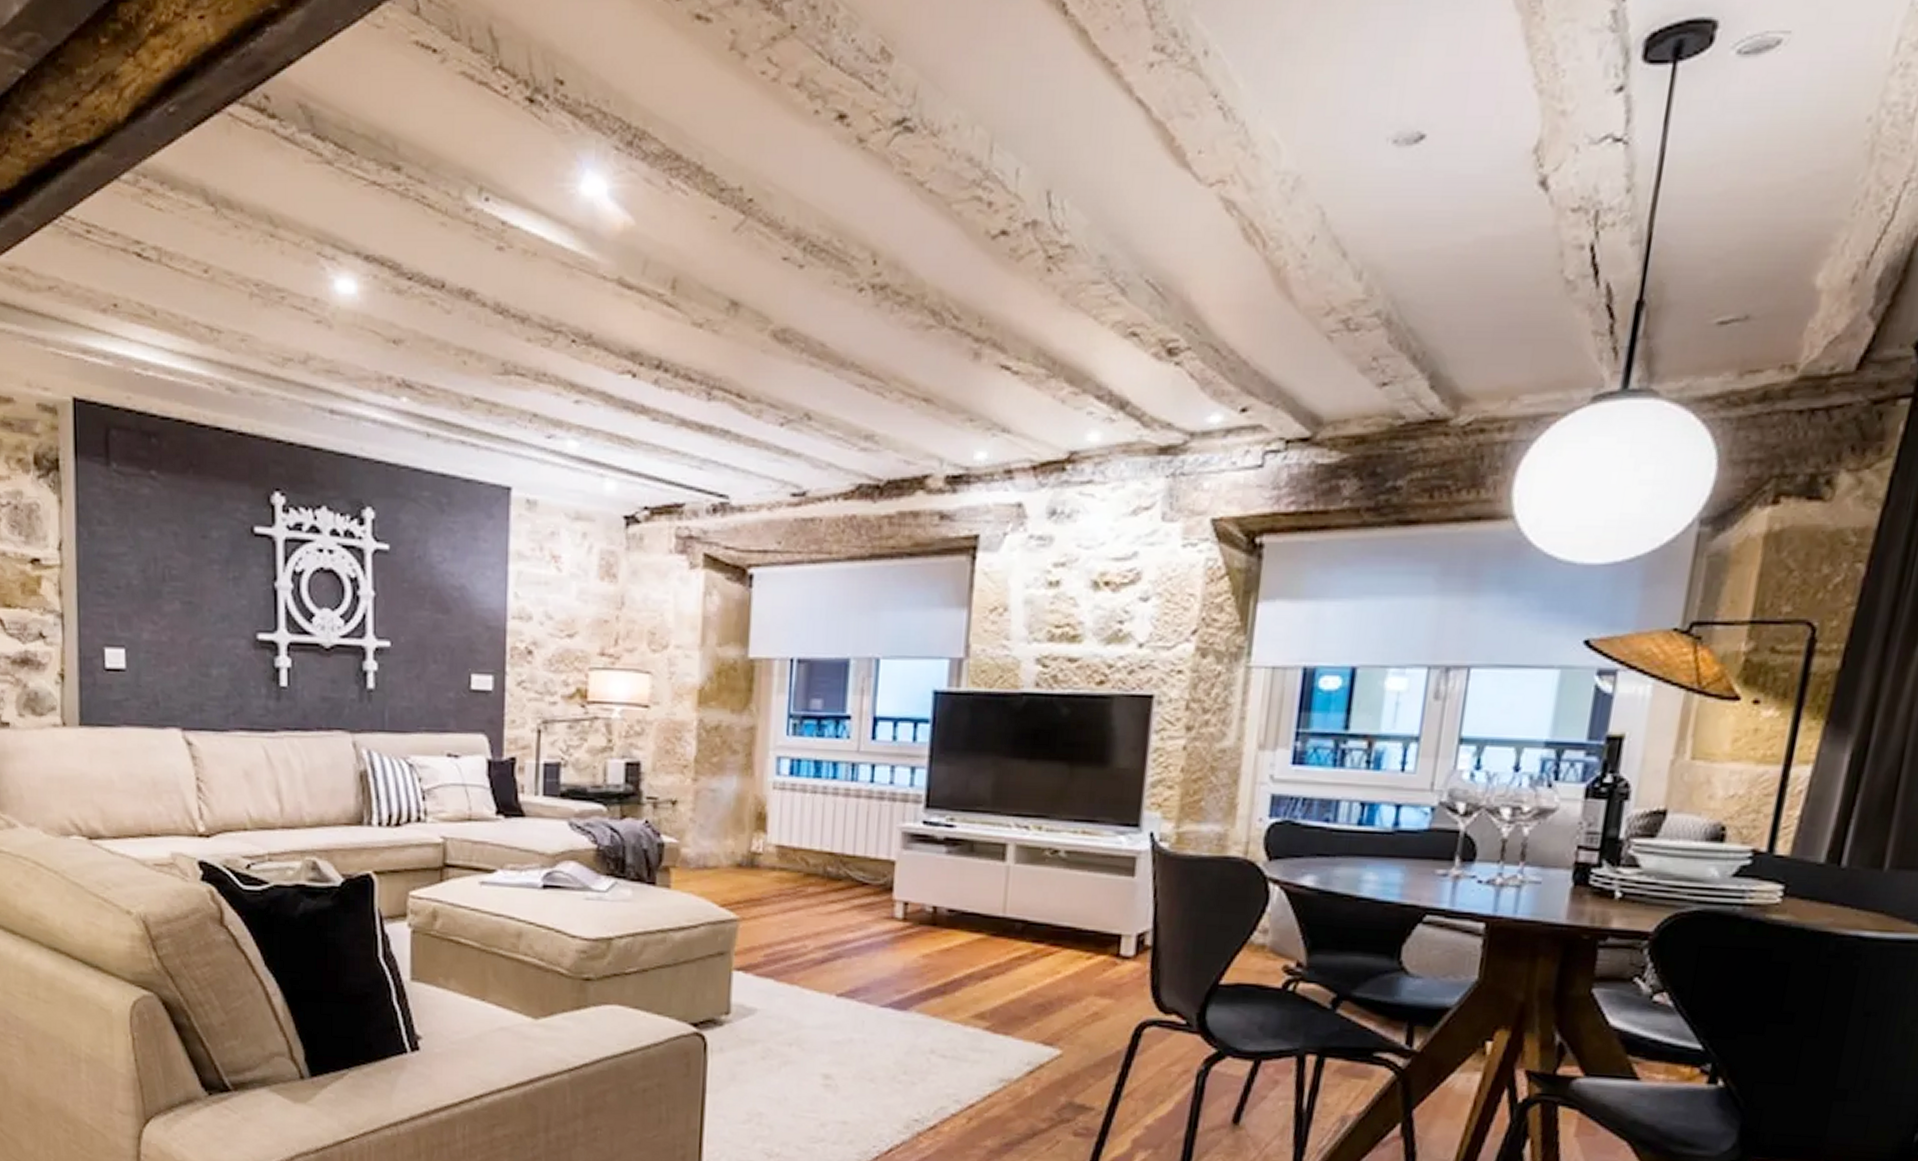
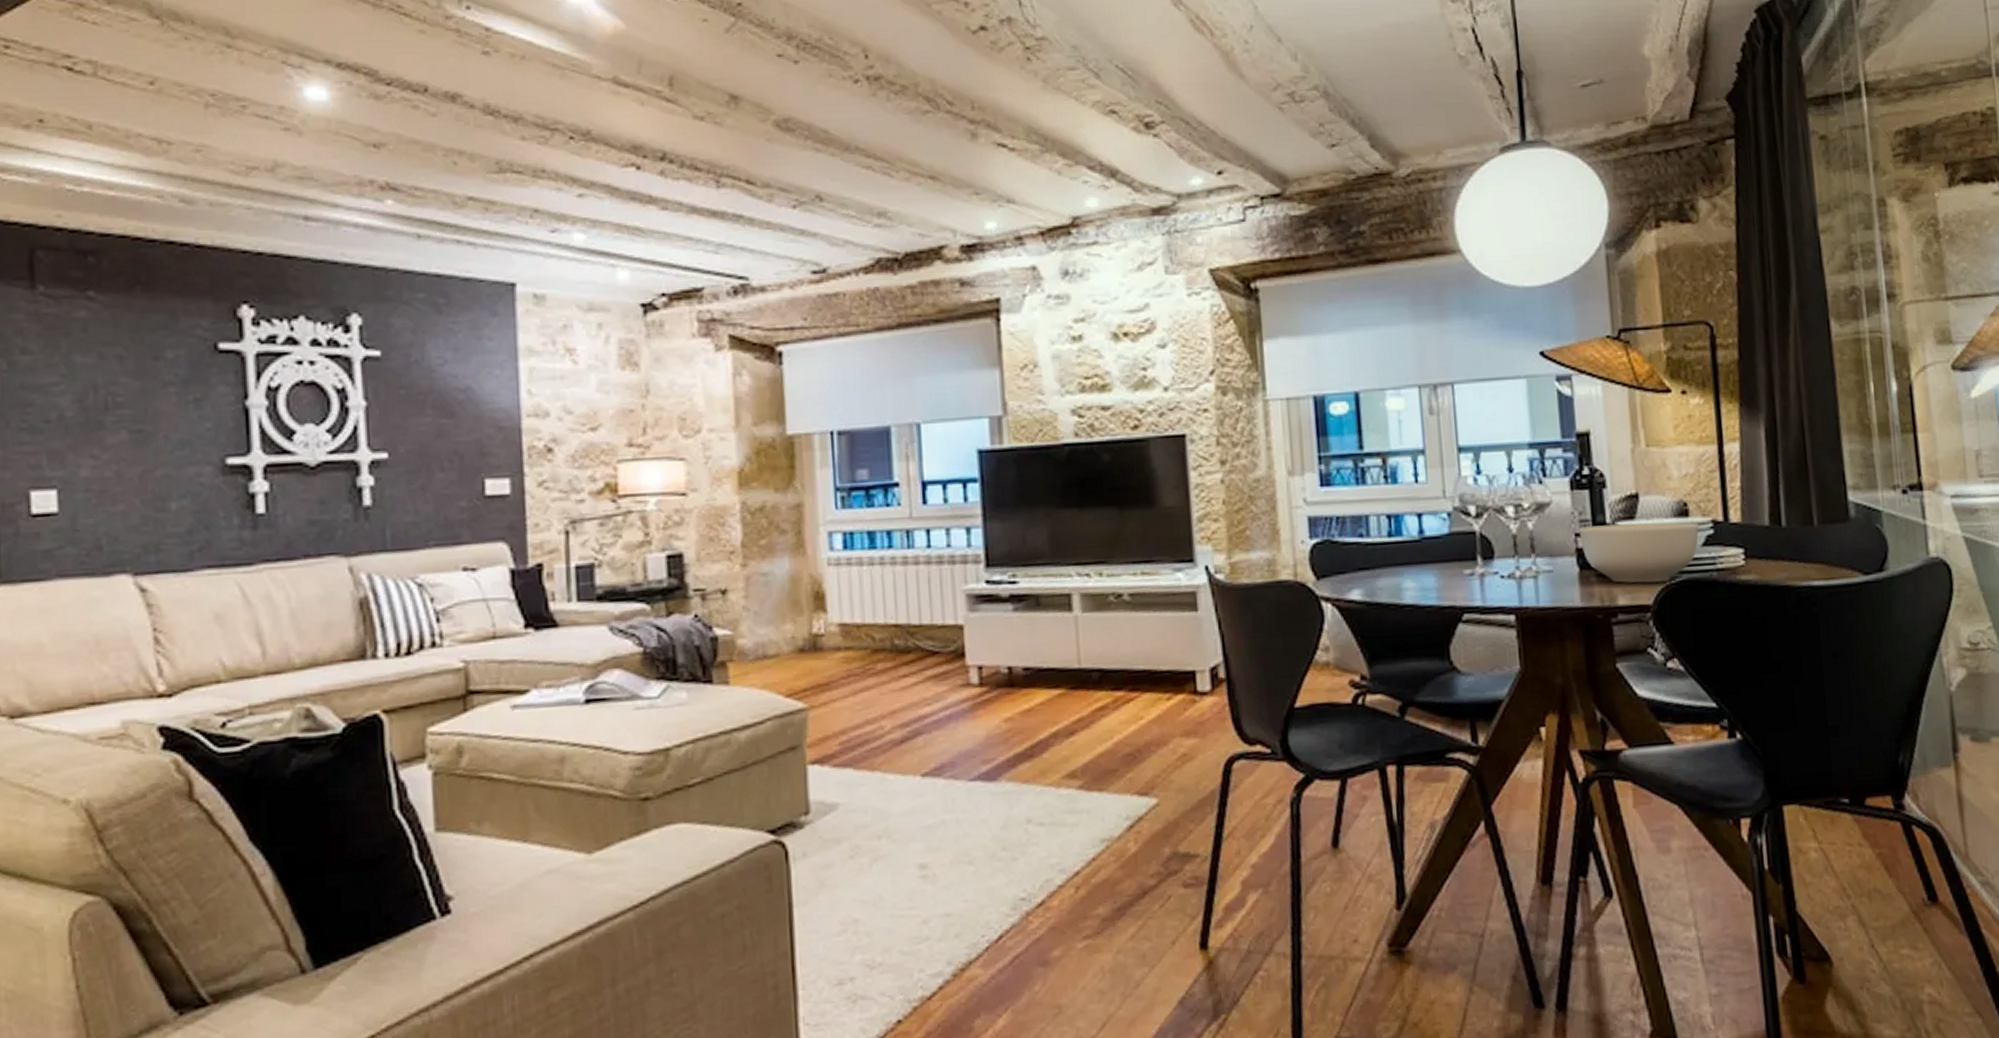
bowl: none [1582,839,1734,910] -> present [1578,522,1699,583]

